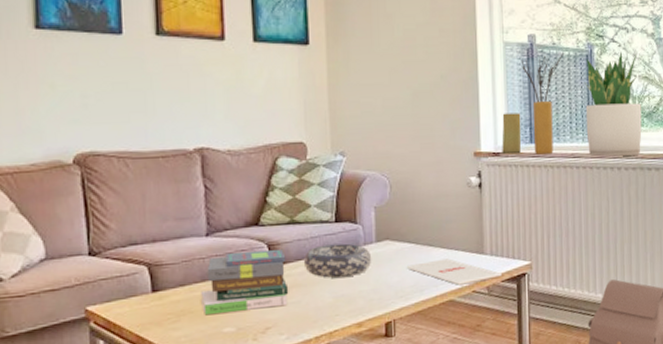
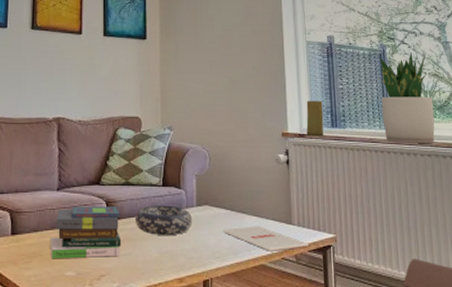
vase: present [520,53,564,156] -> none [321,52,359,139]

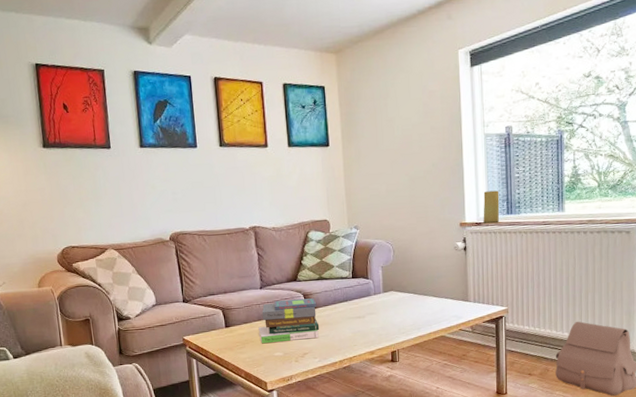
decorative bowl: present [134,205,193,235] -> none [329,293,381,319]
magazine: present [223,226,309,251] -> none [407,305,483,325]
planter: present [378,52,435,144] -> none [554,134,607,224]

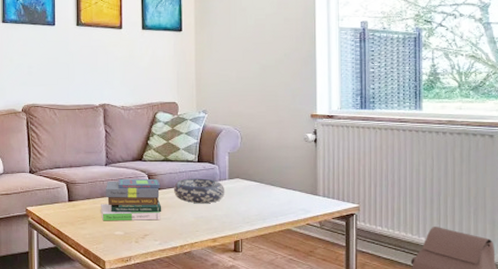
decorative bowl: none [329,293,381,319] -> present [173,178,225,203]
candle: present [481,190,501,225] -> none [333,84,354,118]

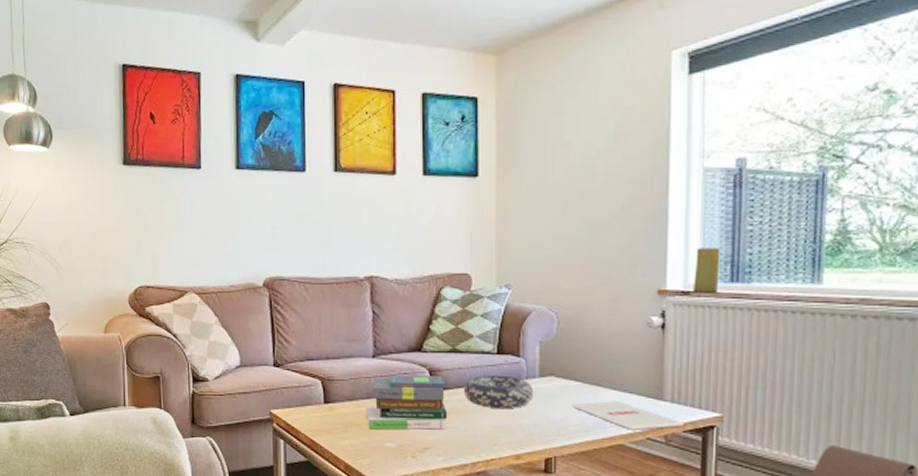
magazine: none [253,196,333,218] -> present [572,401,684,430]
candle: none [333,84,354,118] -> present [689,247,721,294]

